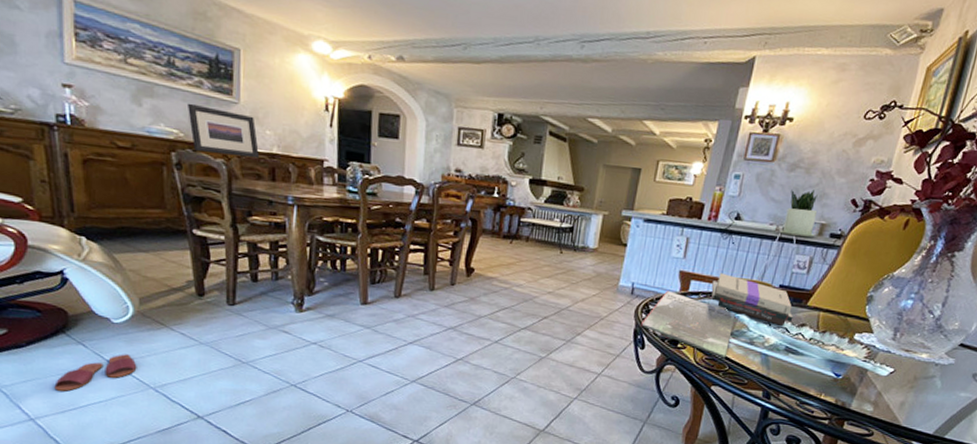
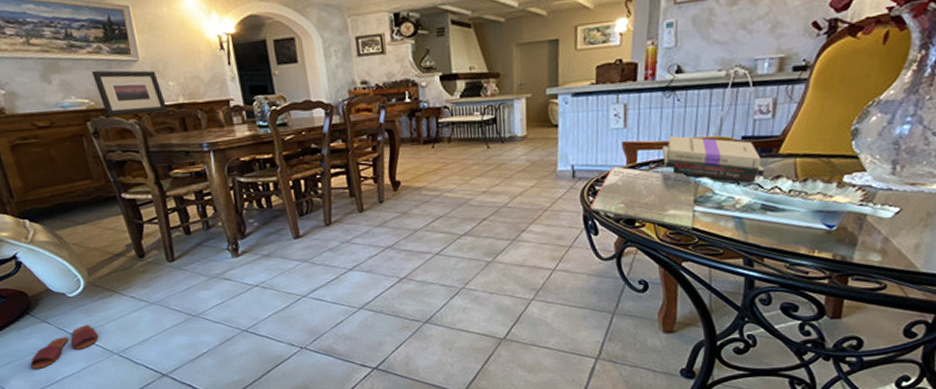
planter: present [779,188,819,238] -> none [731,20,775,80]

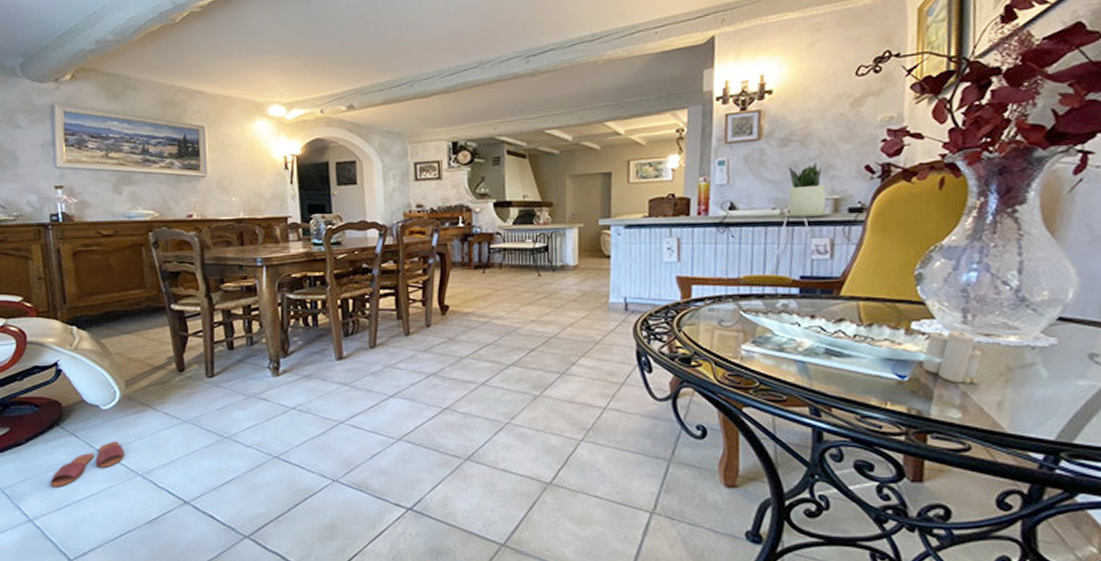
picture frame: present [91,70,168,117] -> none [160,184,228,229]
magazine: present [590,166,696,230] -> none [643,301,755,373]
books: present [662,135,765,182] -> none [717,272,827,324]
planter: none [731,20,775,80] -> present [785,162,830,219]
candle: none [849,179,906,230] -> present [921,328,982,384]

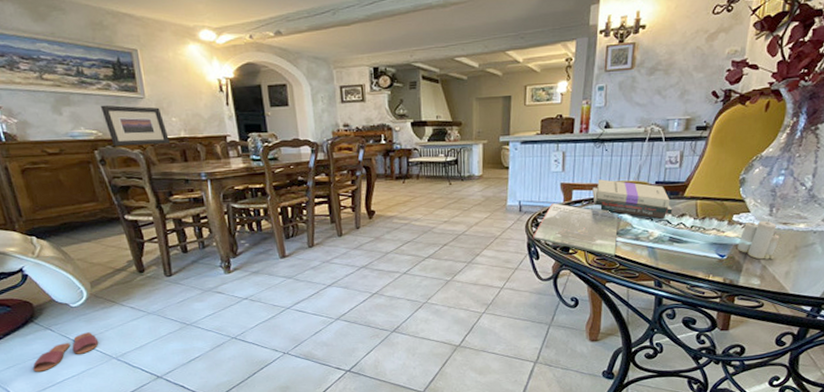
picture frame: none [160,184,228,229] -> present [100,105,171,147]
magazine: none [643,301,755,373] -> present [533,203,619,257]
books: none [717,272,827,324] -> present [592,179,673,219]
planter: present [785,162,830,219] -> none [648,88,682,135]

